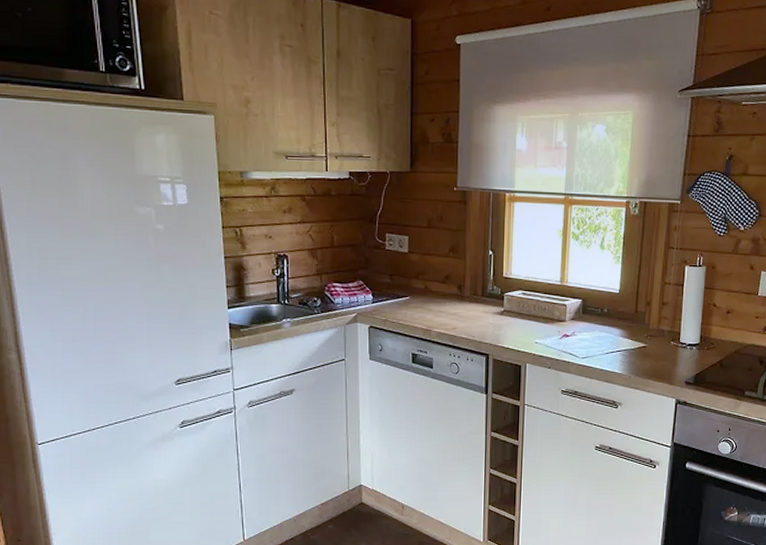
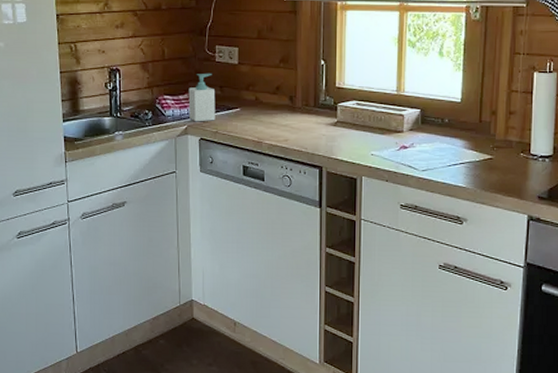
soap bottle: none [358,261,385,310] -> present [188,73,216,122]

